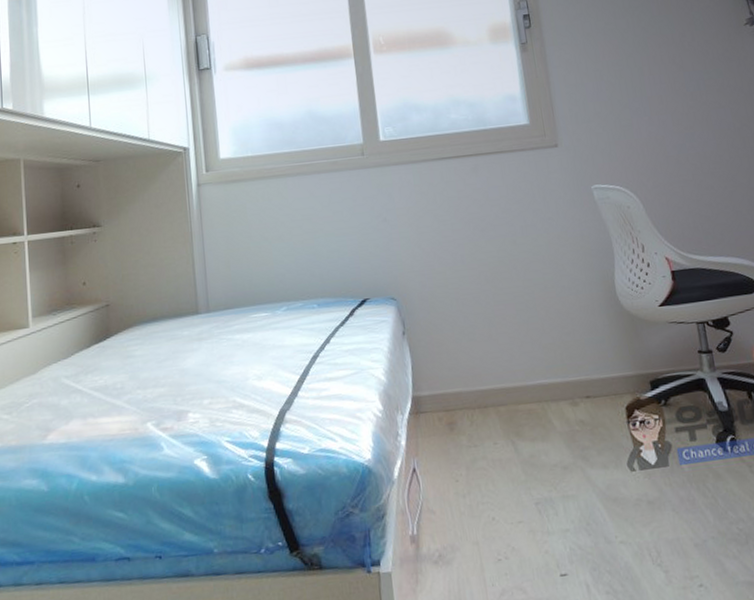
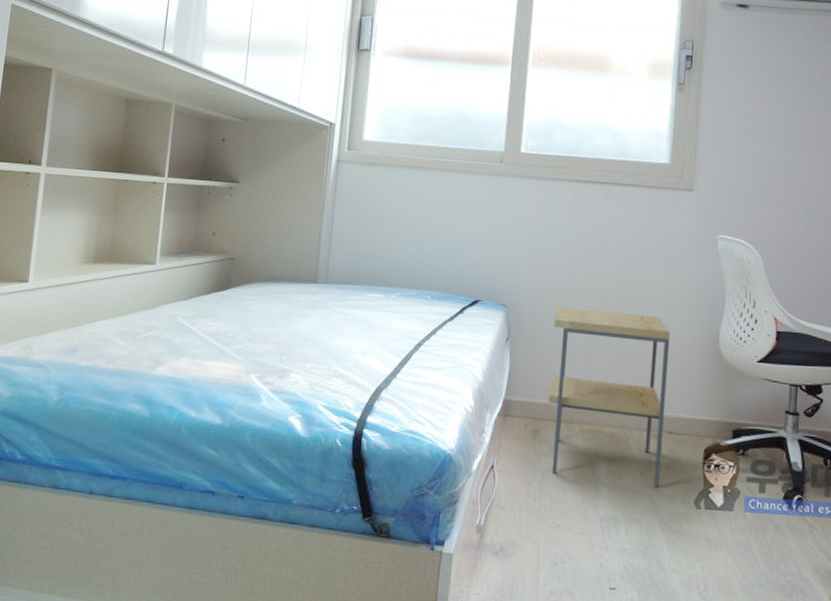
side table: none [446,280,589,463] -> present [548,306,671,488]

